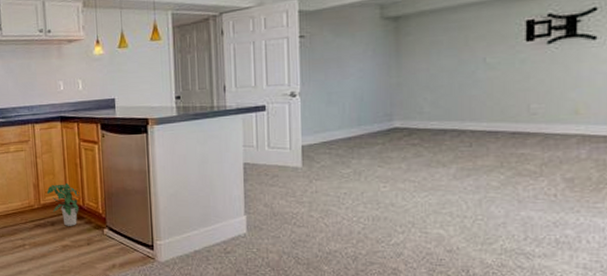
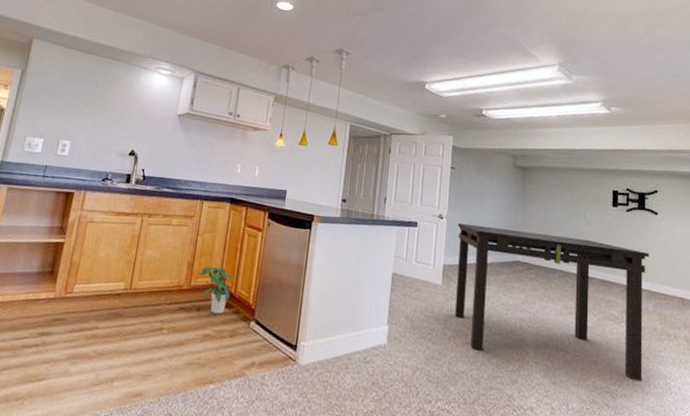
dining table: none [314,87,583,237] -> present [454,222,650,381]

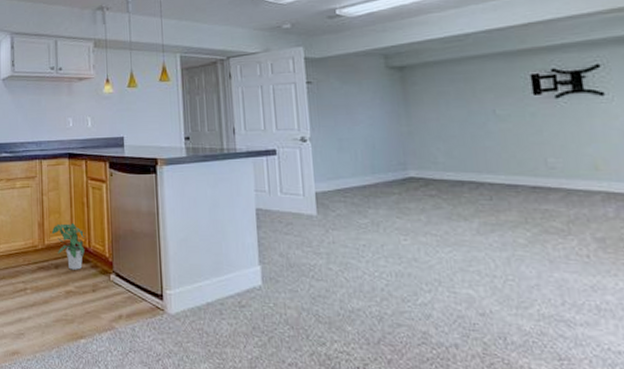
dining table: present [454,222,650,381] -> none [325,140,612,304]

